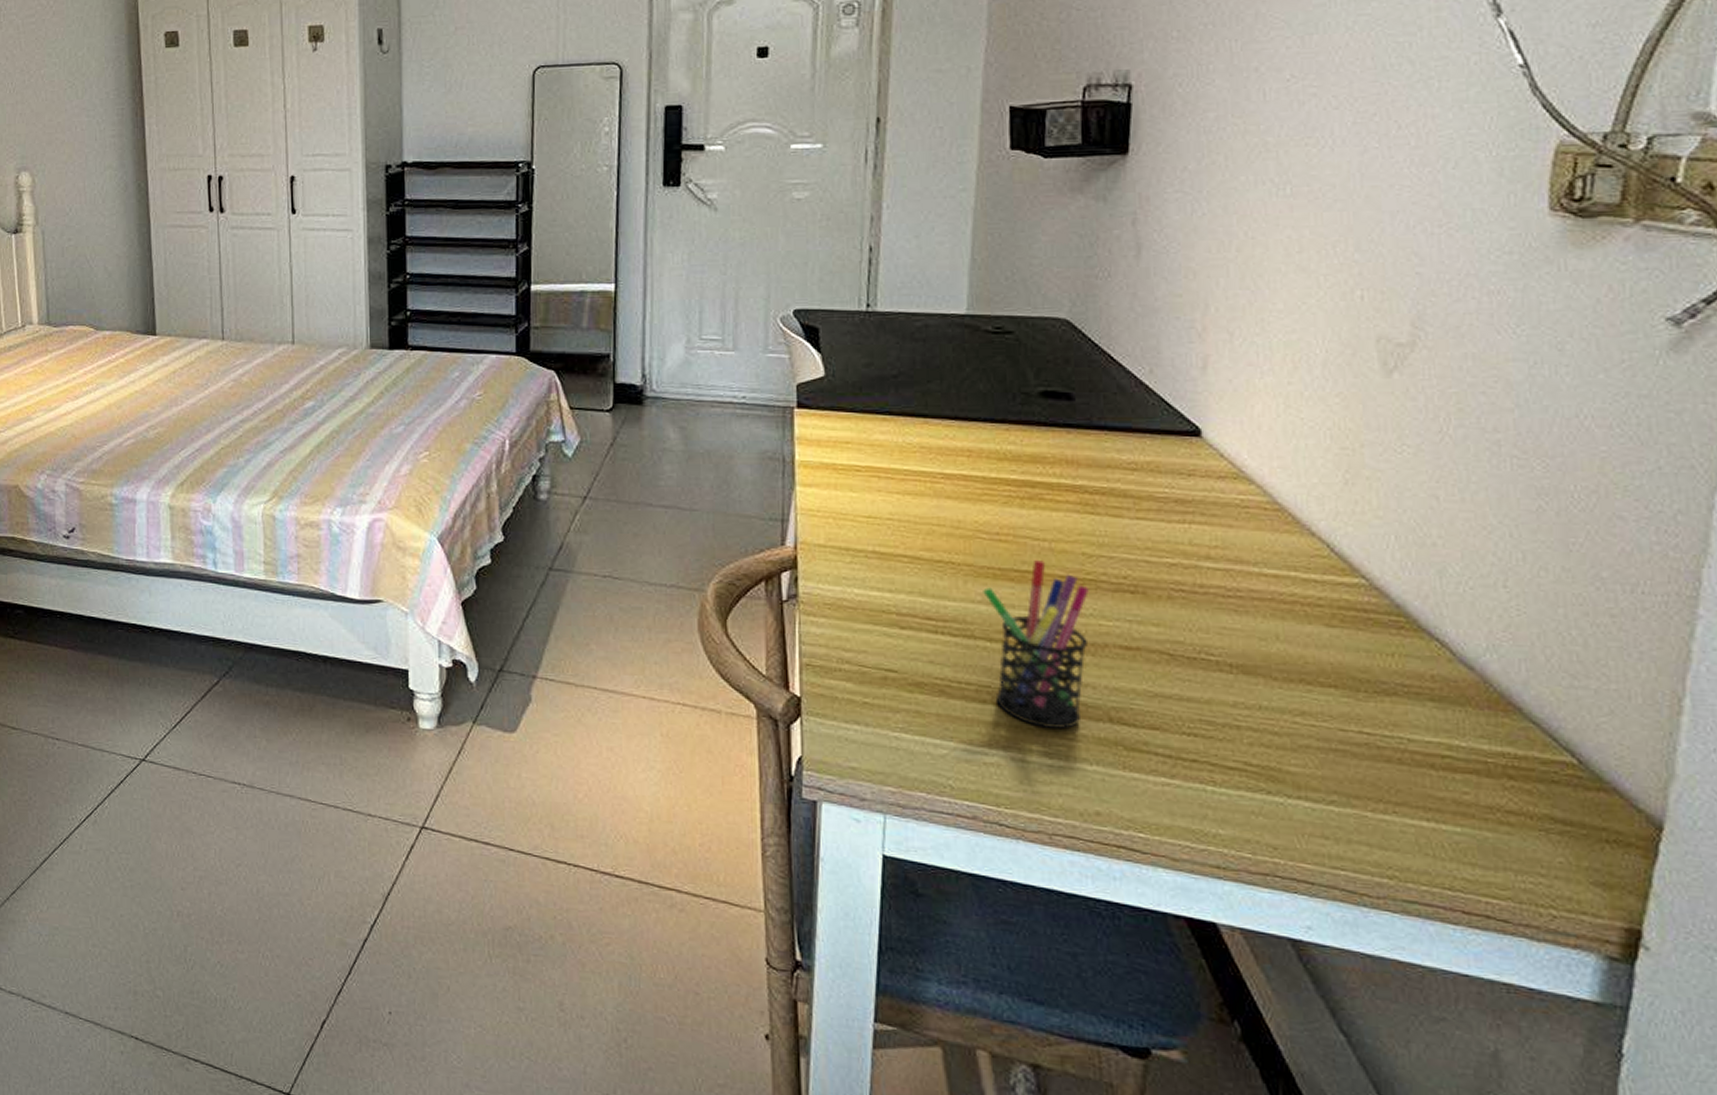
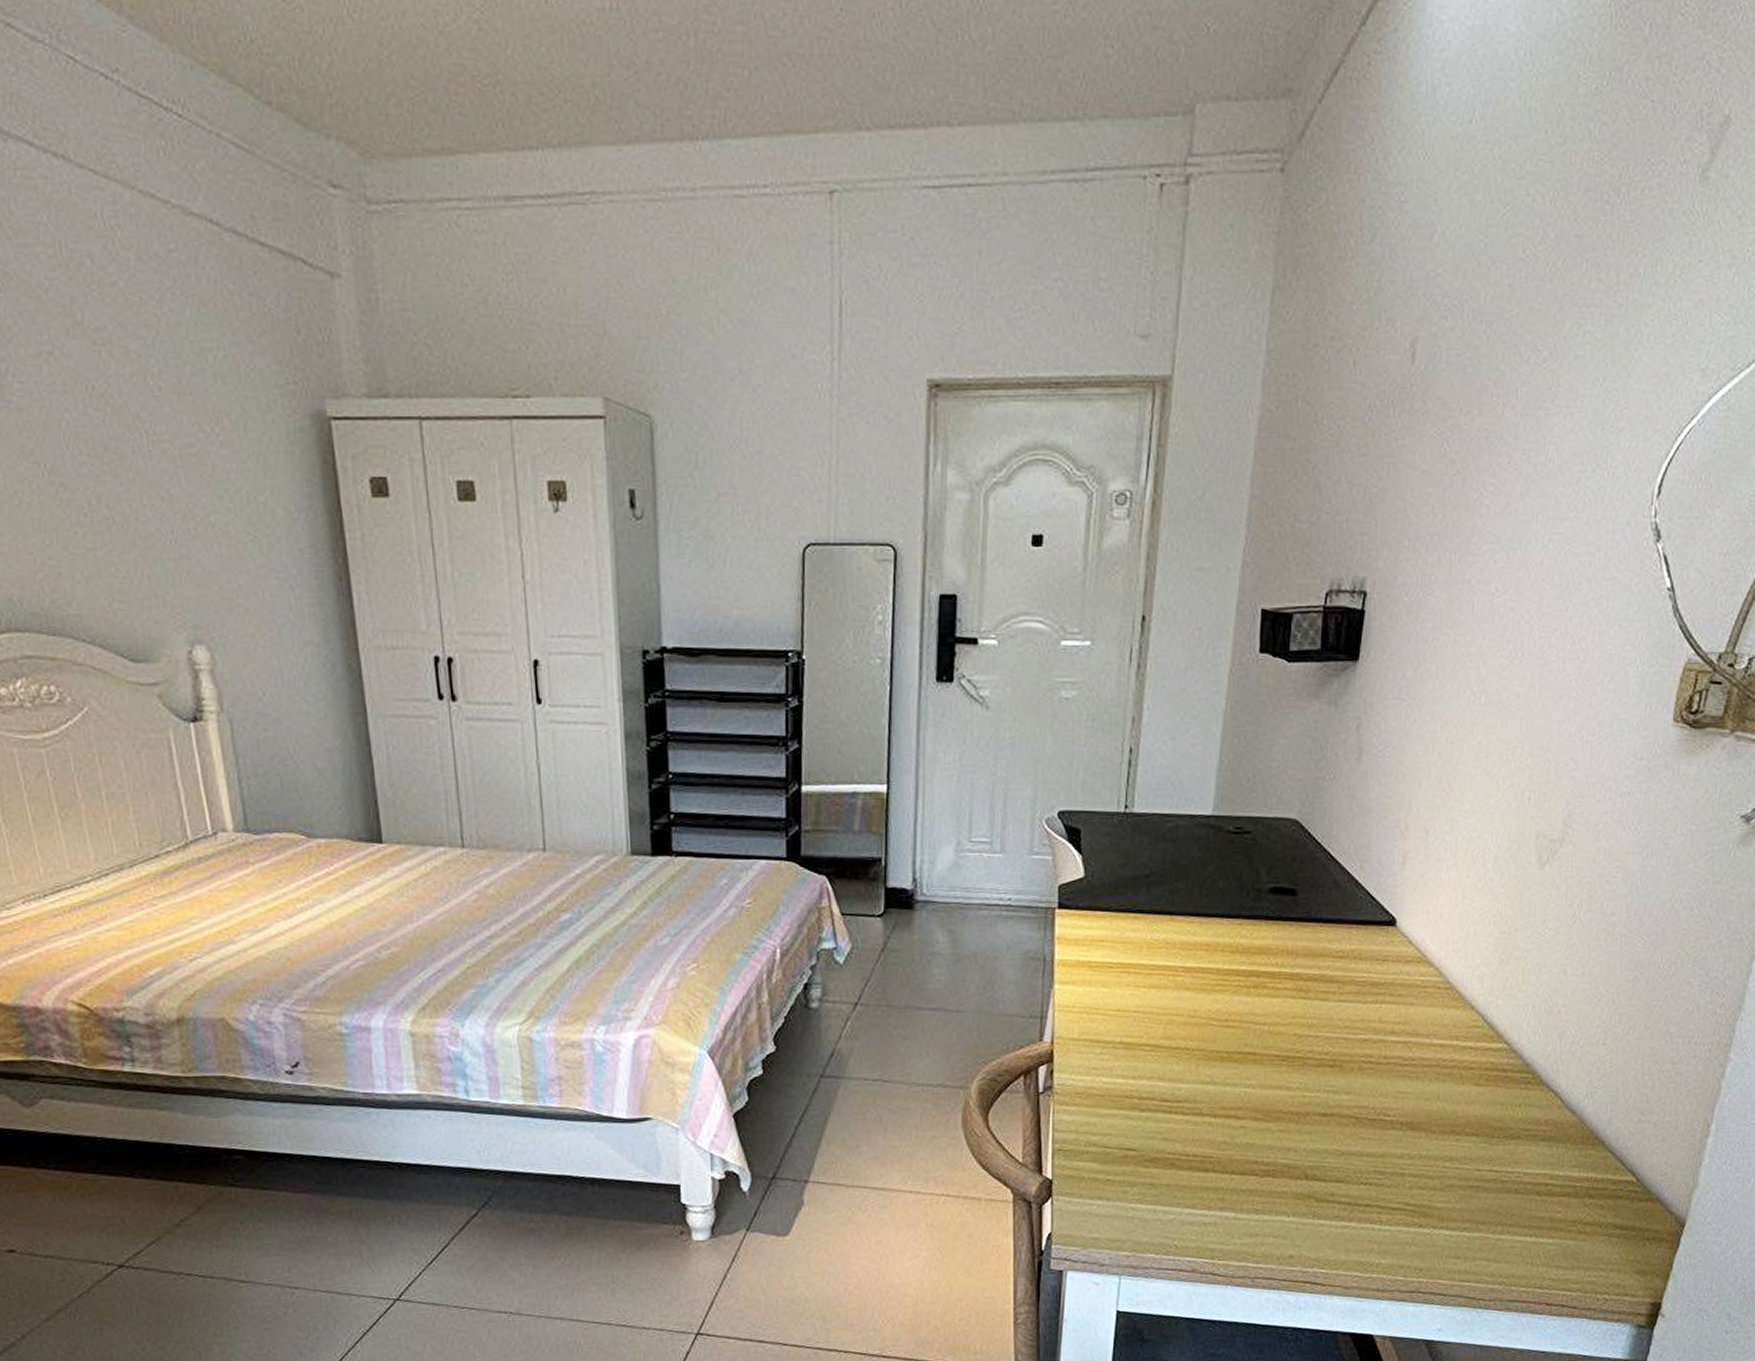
pen holder: present [983,559,1090,728] -> none [1211,1041,1299,1188]

